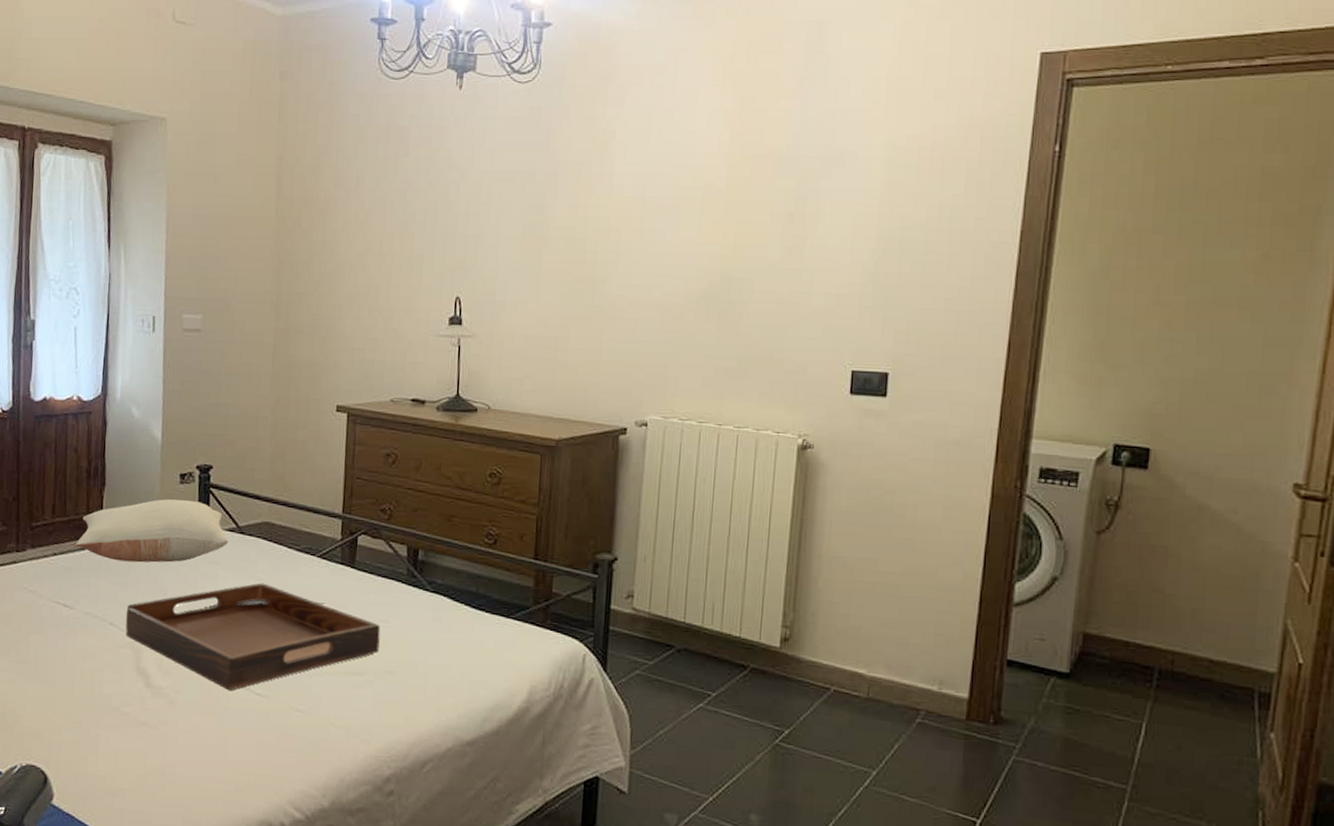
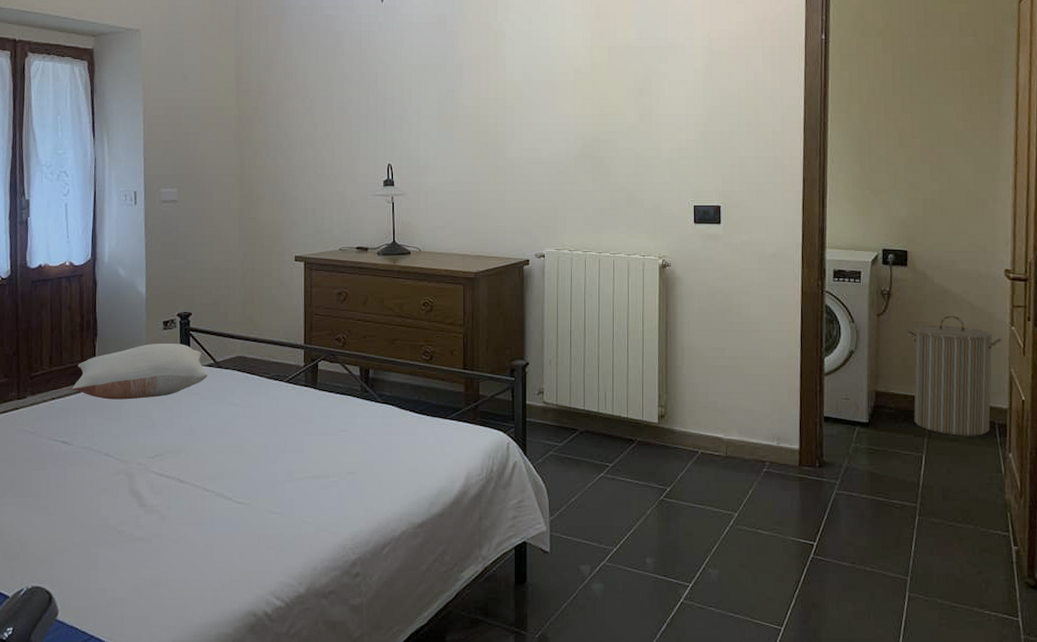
serving tray: present [125,583,381,691] -> none [119,408,341,503]
laundry hamper: none [1135,540,1278,705] -> present [907,316,1002,436]

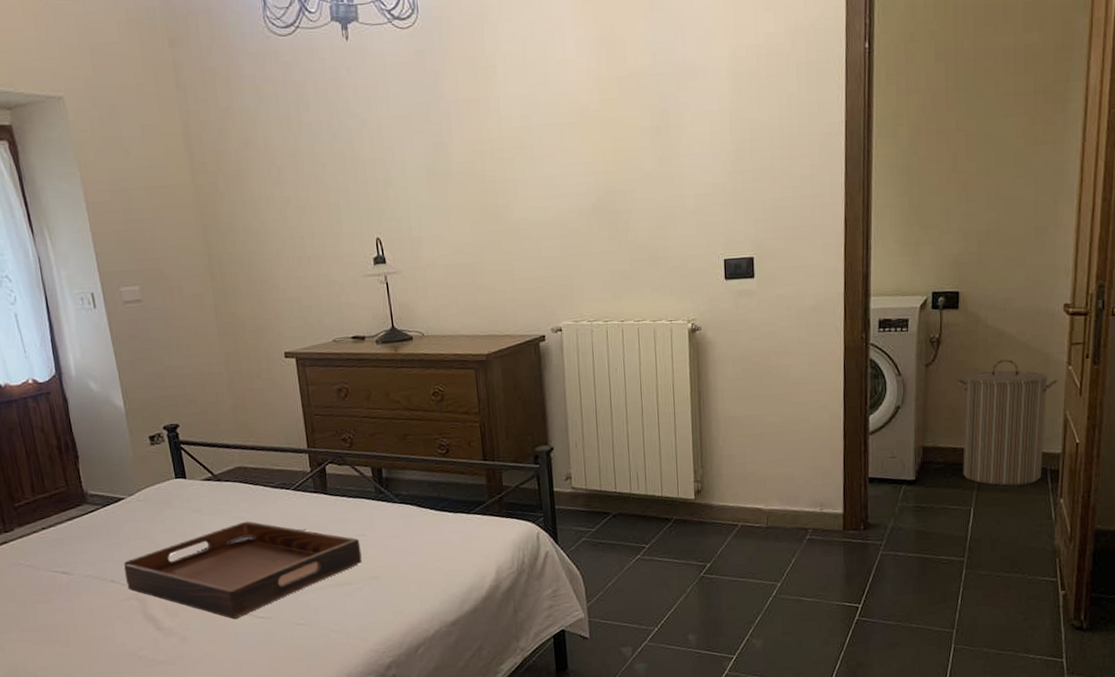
pillow: present [71,344,208,400] -> none [61,459,208,525]
serving tray: none [119,408,341,503] -> present [123,521,362,620]

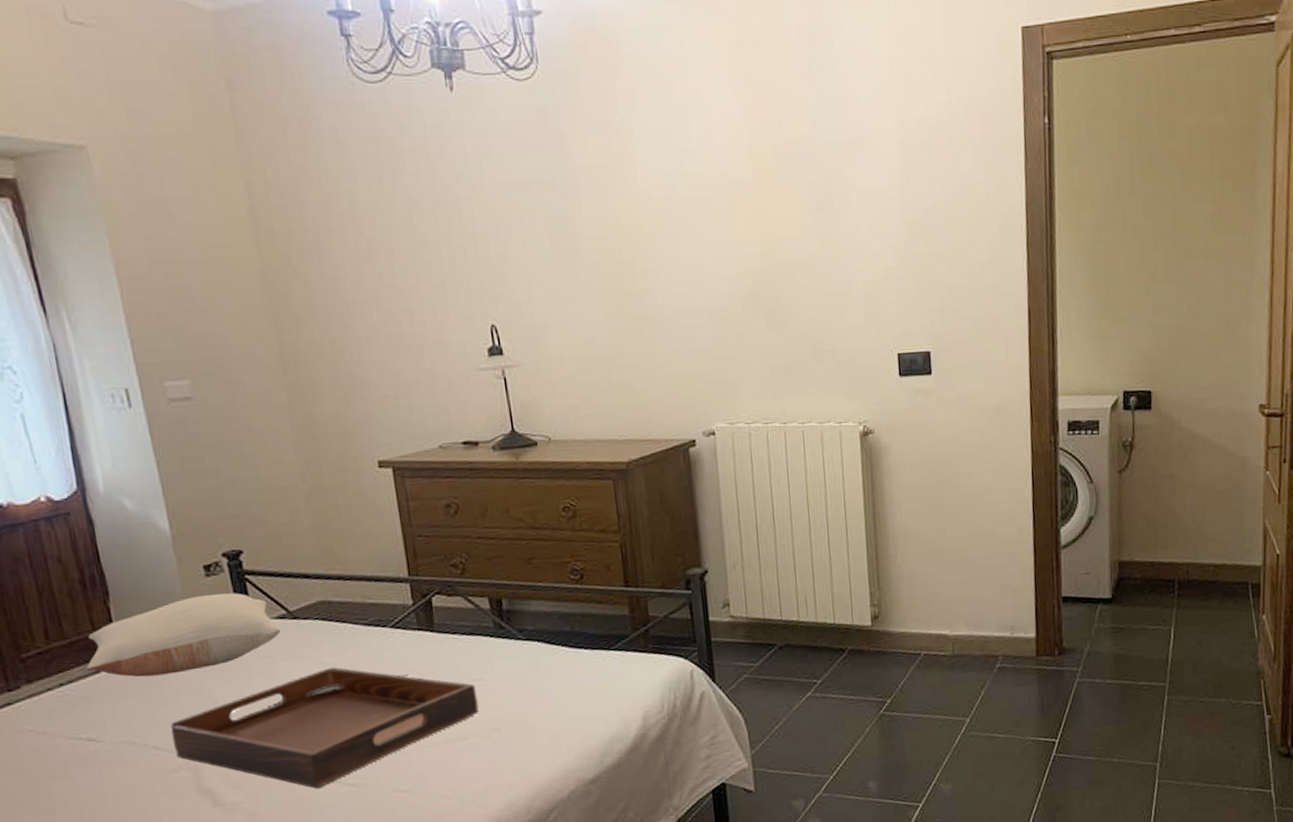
pillow: none [61,459,208,525] -> present [85,593,281,677]
laundry hamper: present [957,359,1058,486] -> none [1152,464,1256,602]

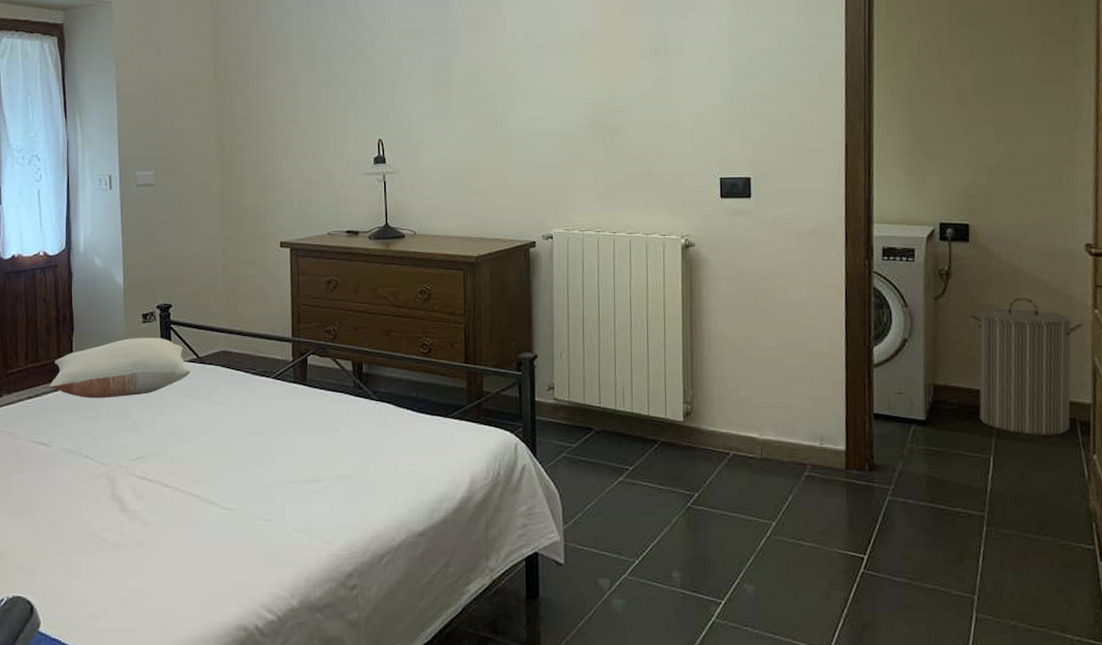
serving tray: present [170,667,479,789] -> none [99,406,334,508]
laundry hamper: none [1152,464,1256,602] -> present [969,298,1083,435]

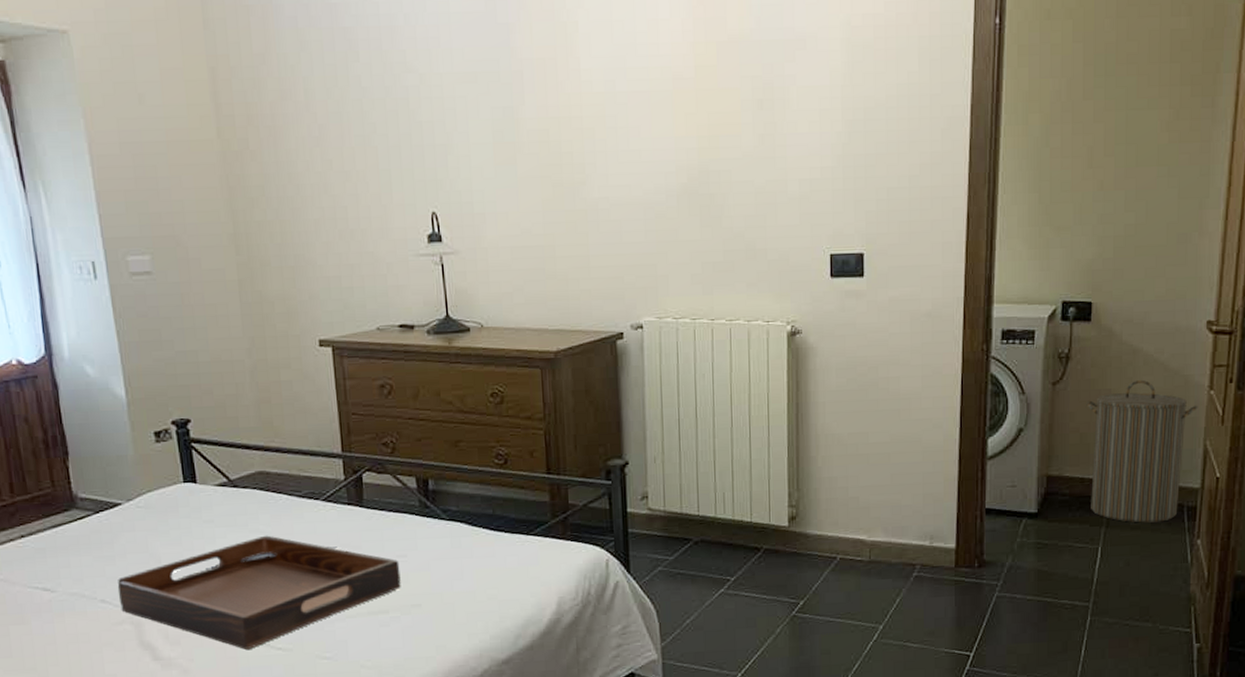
pillow: present [48,338,191,398] -> none [44,459,222,534]
serving tray: none [99,406,334,508] -> present [117,535,401,651]

